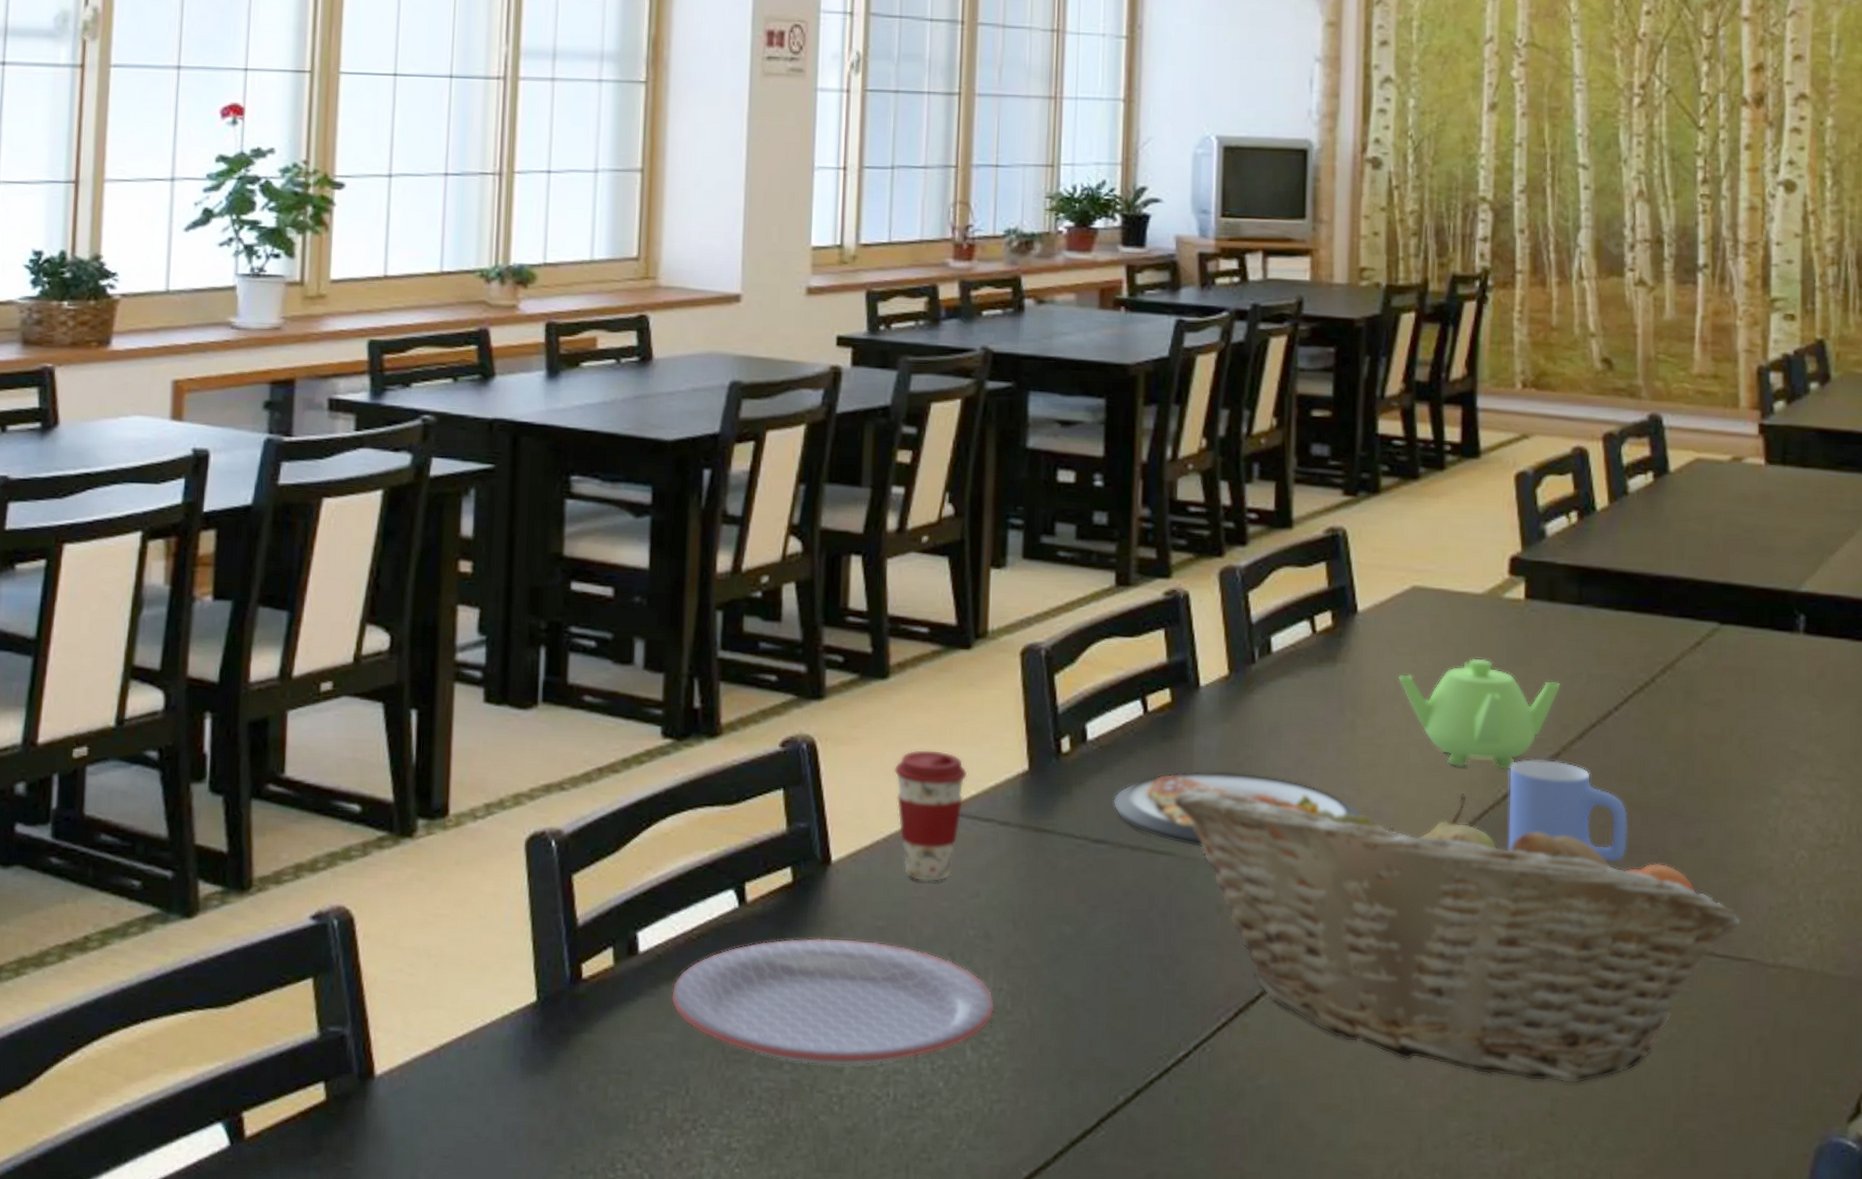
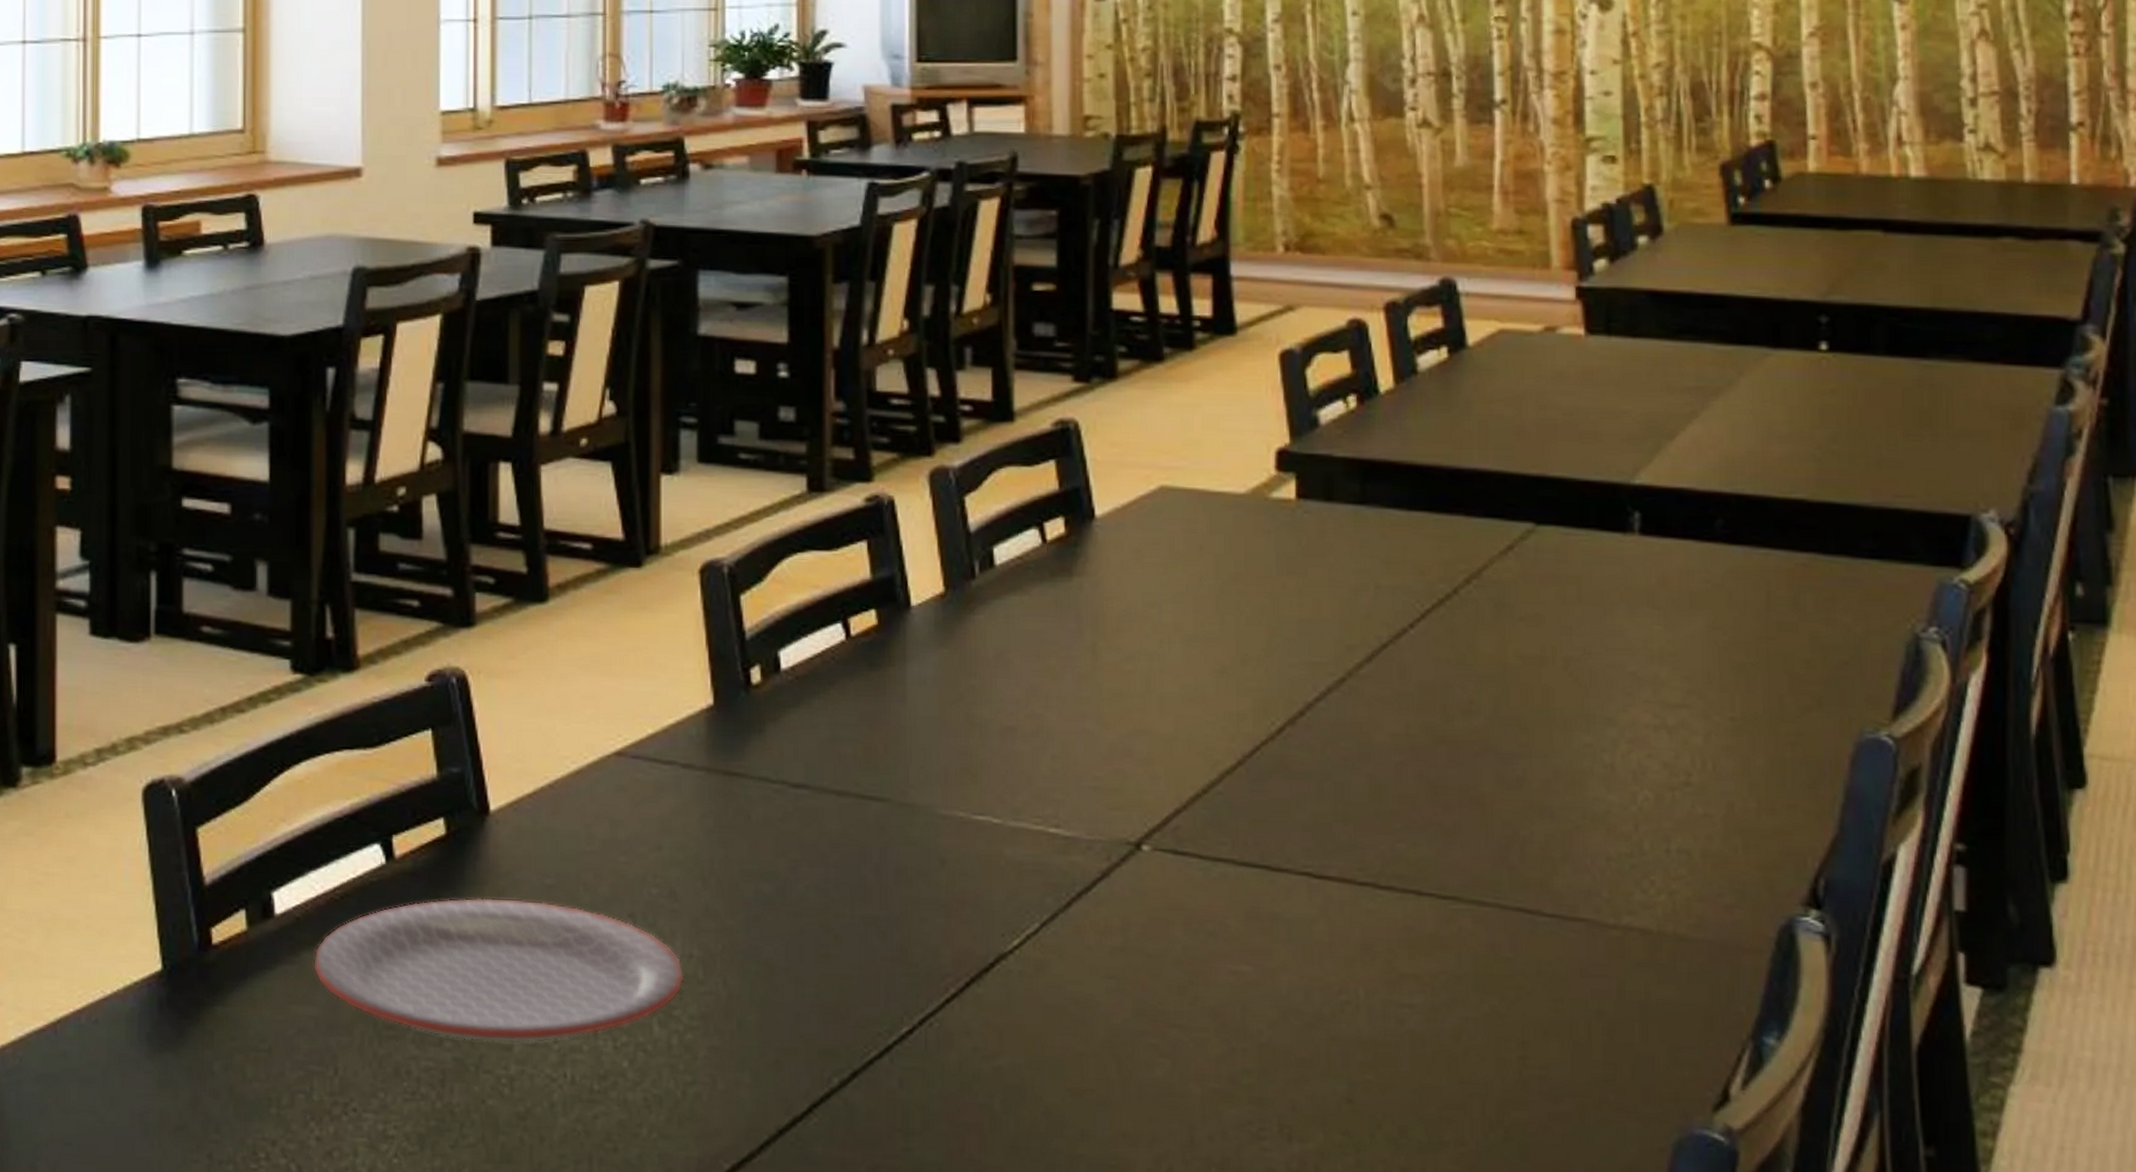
coffee cup: present [893,749,968,882] -> none [557,682,643,834]
dish: present [1113,771,1361,848] -> none [813,703,1108,793]
fruit basket: present [1174,787,1742,1084] -> none [885,723,1575,1066]
teapot: present [1398,658,1561,770] -> none [1147,569,1343,700]
mug: present [1507,758,1629,863] -> none [1283,685,1432,807]

